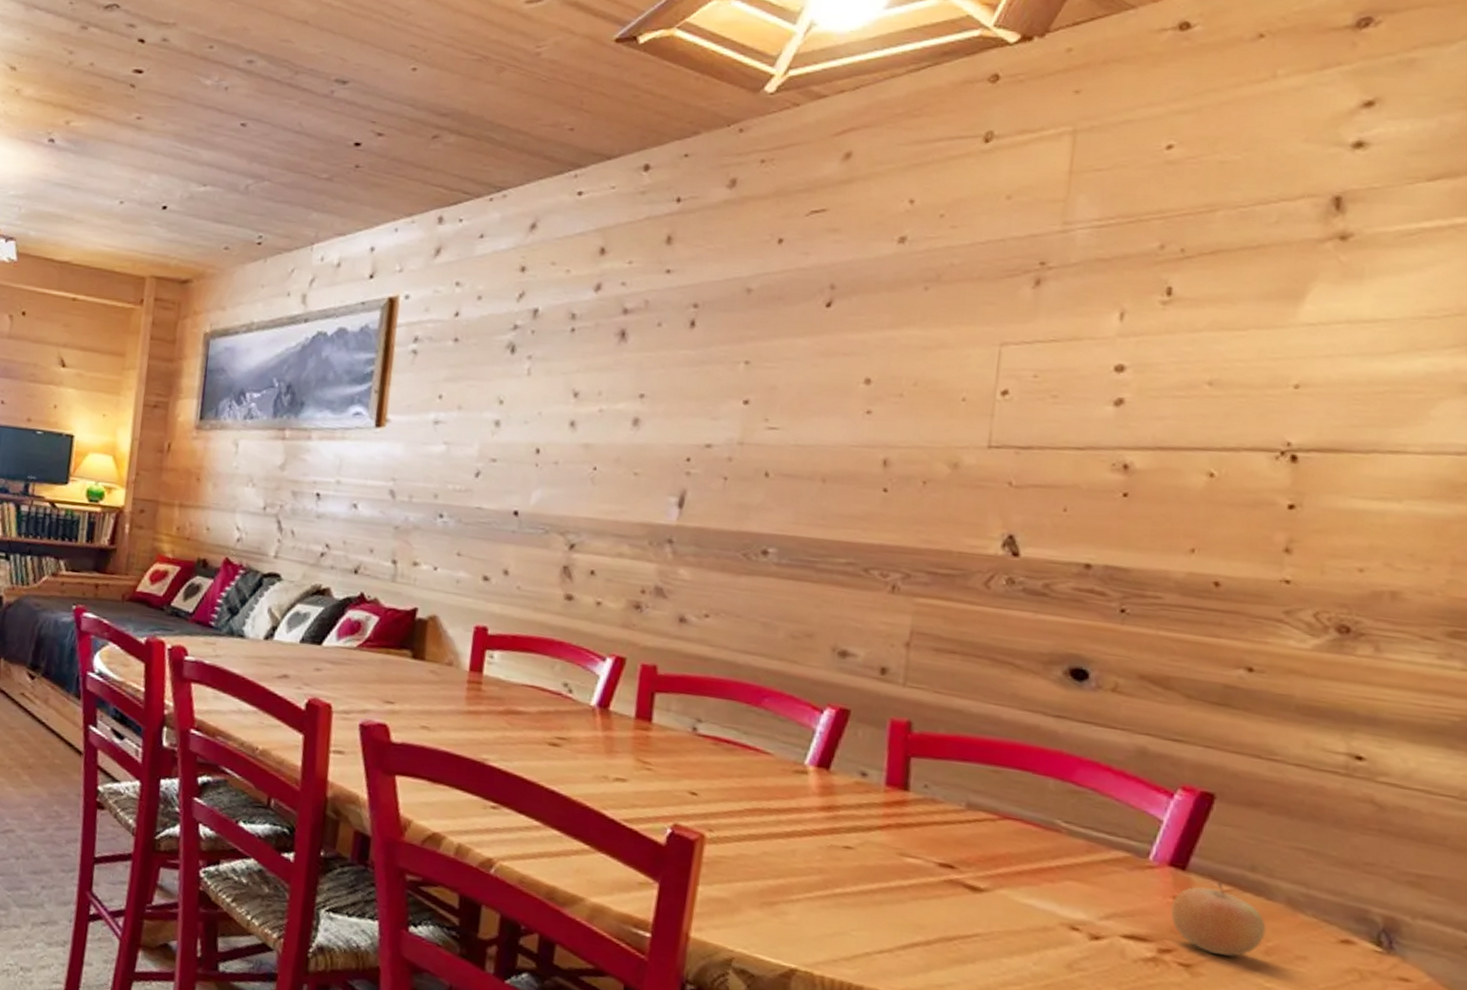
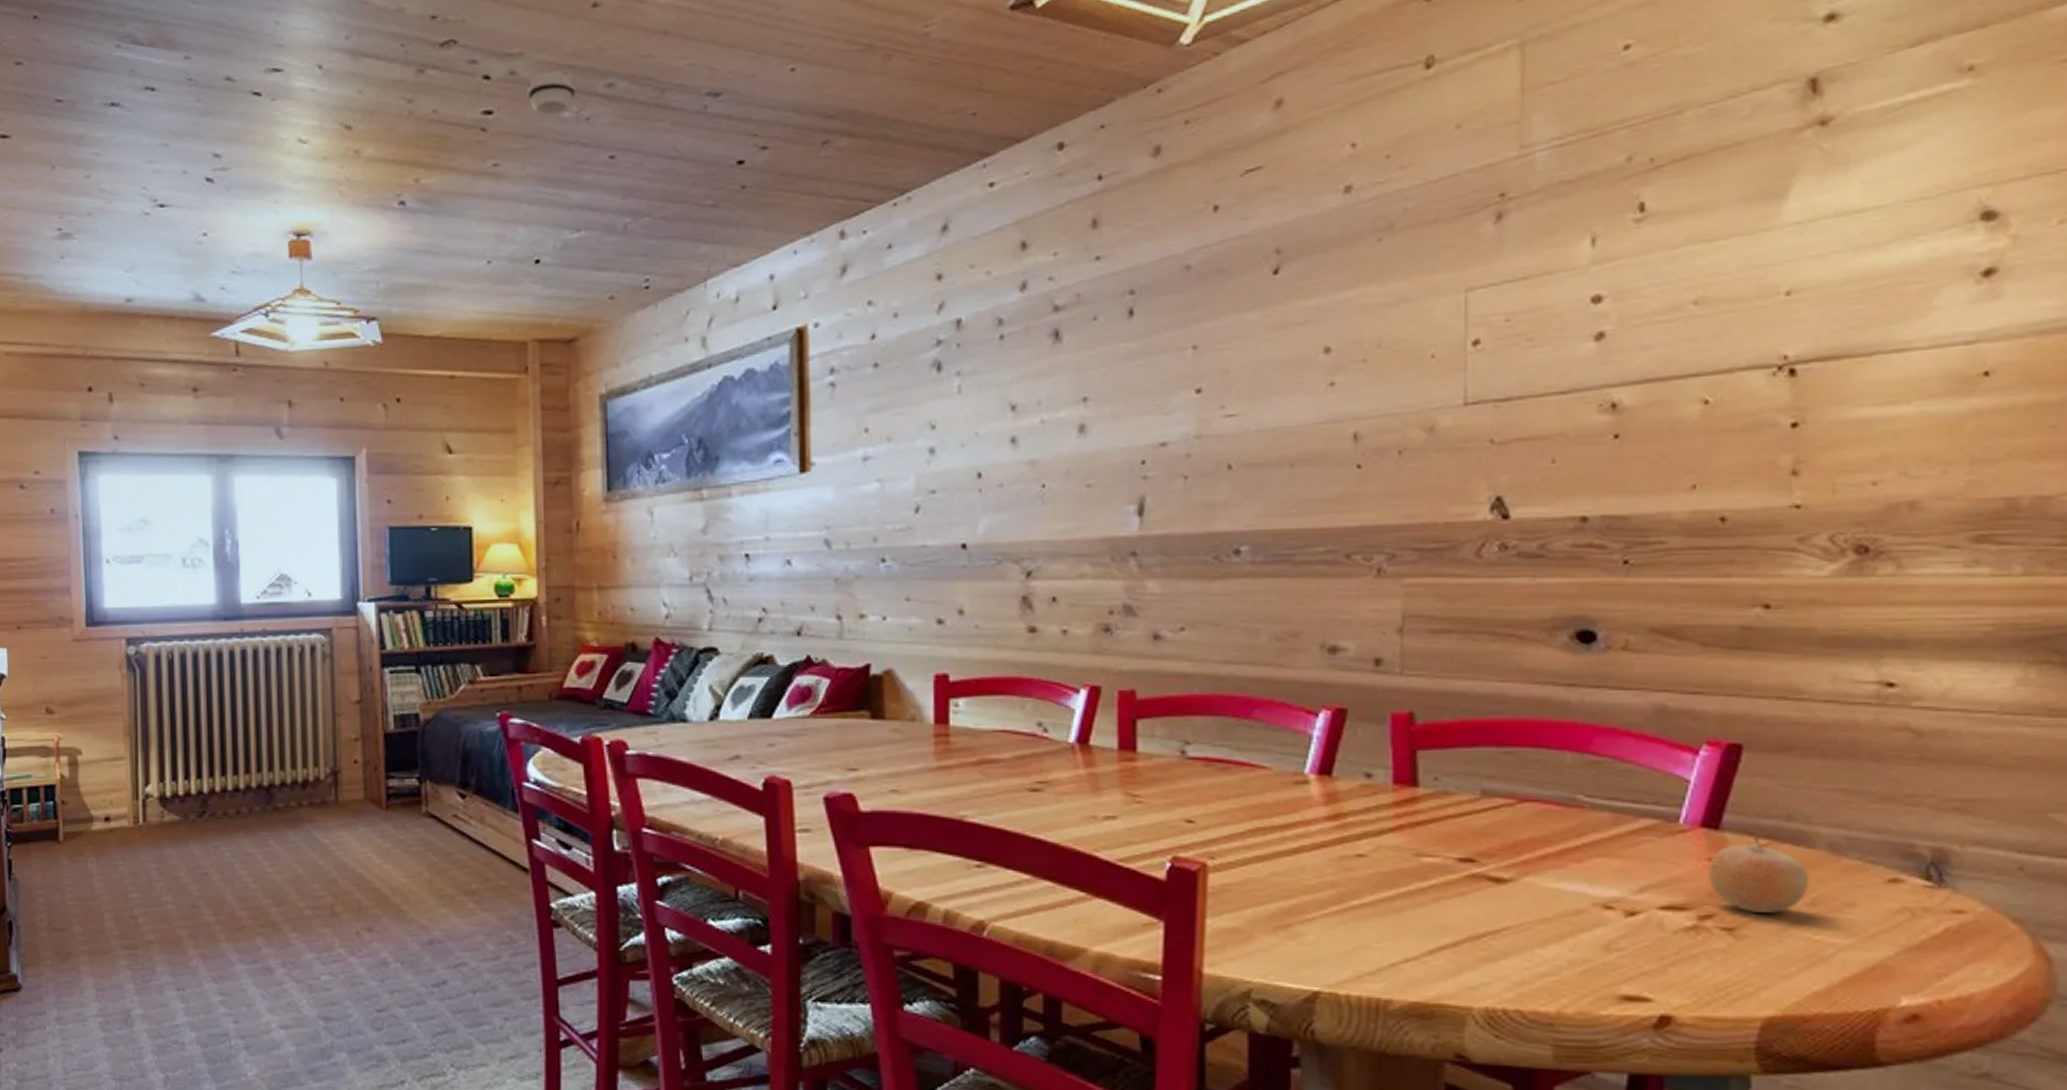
smoke detector: none [175,42,220,82] -> present [527,70,577,116]

